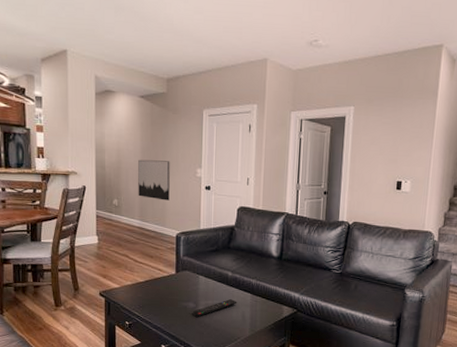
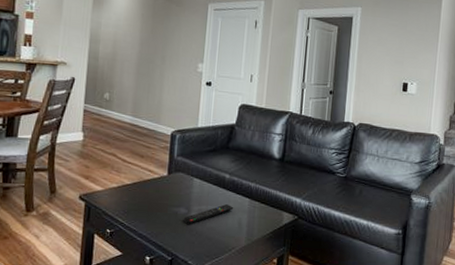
wall art: present [138,159,170,201] -> none [132,51,170,96]

